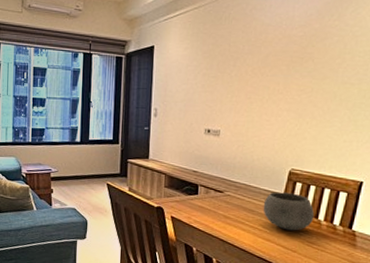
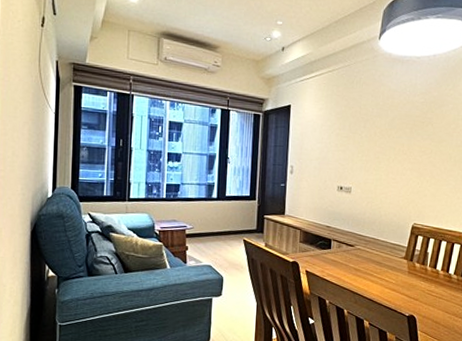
bowl: present [263,192,315,231] -> none [389,245,434,281]

